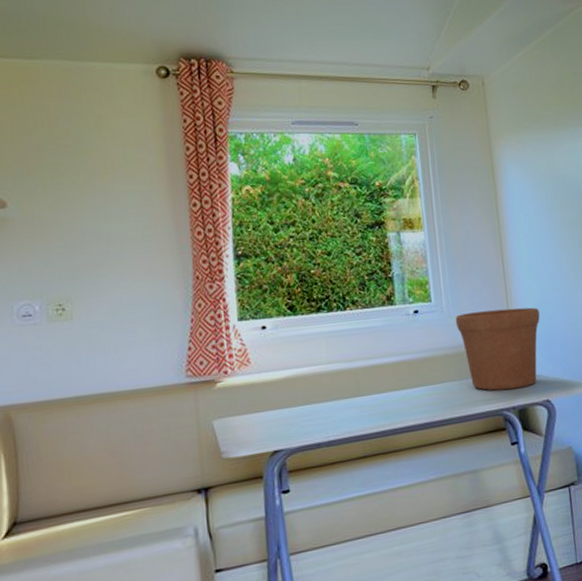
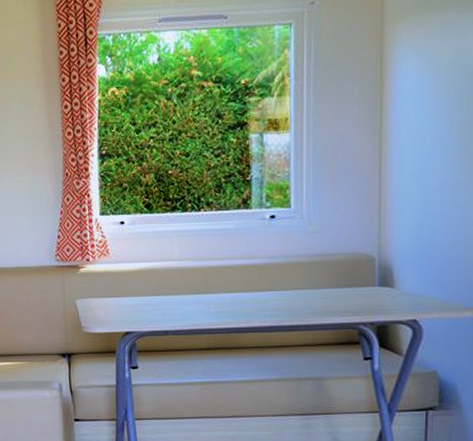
flower pot: present [455,307,540,391] -> none [315,219,418,305]

